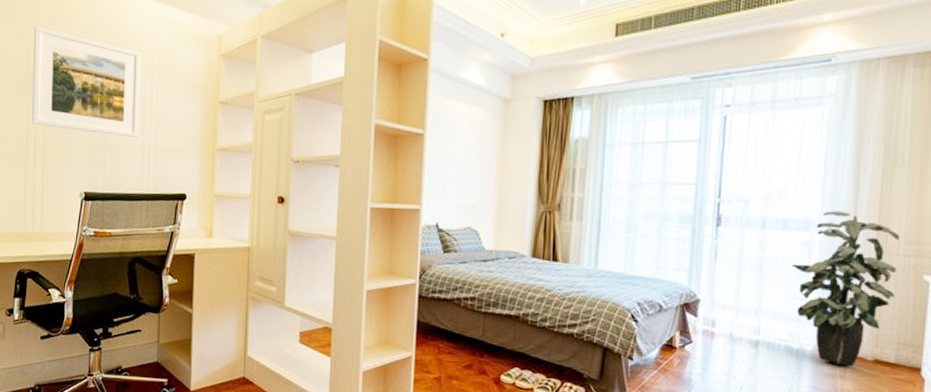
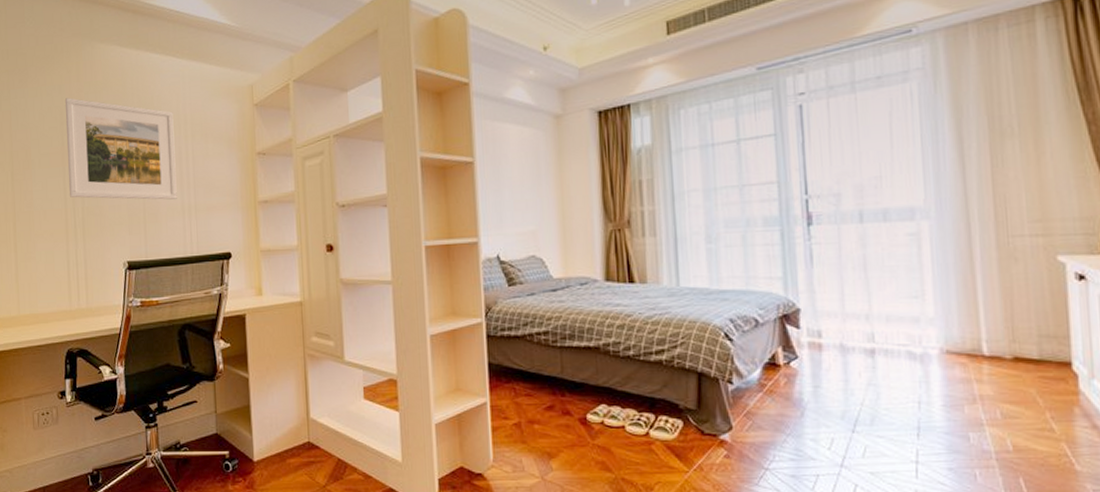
indoor plant: present [791,211,899,367] -> none [900,194,1027,368]

